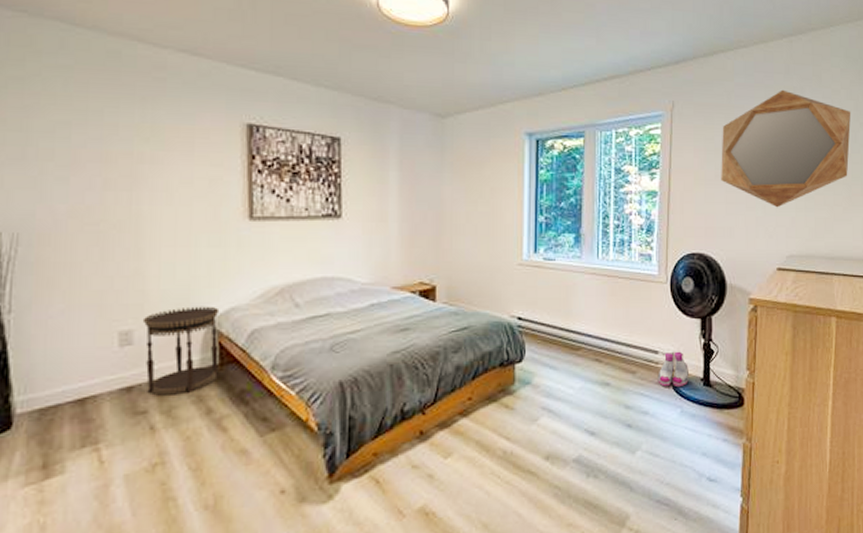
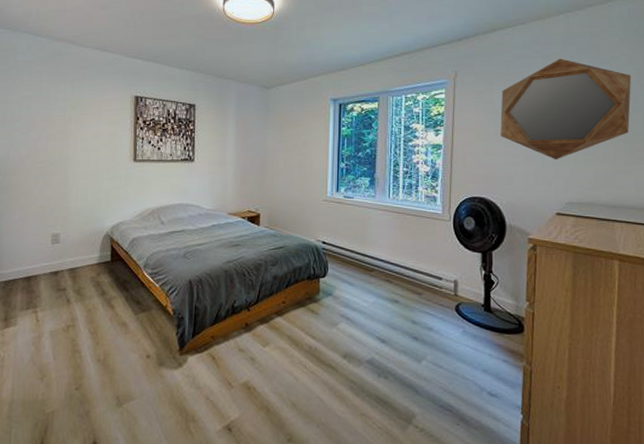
side table: present [142,306,220,396] -> none [65,219,113,280]
boots: present [657,351,689,387] -> none [441,279,470,310]

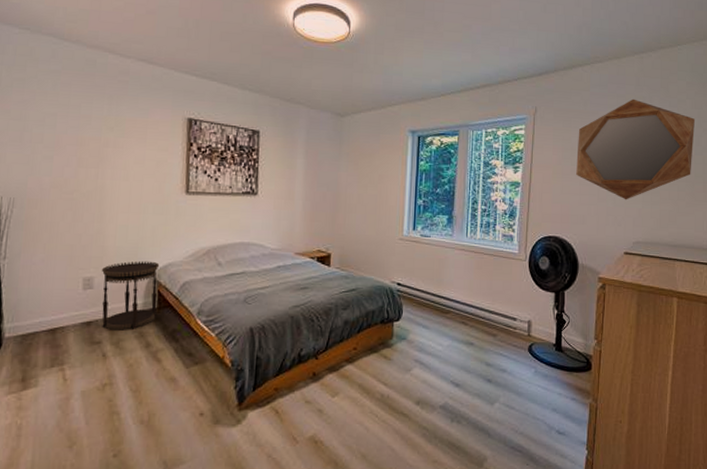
side table: none [65,219,113,280] -> present [101,260,160,330]

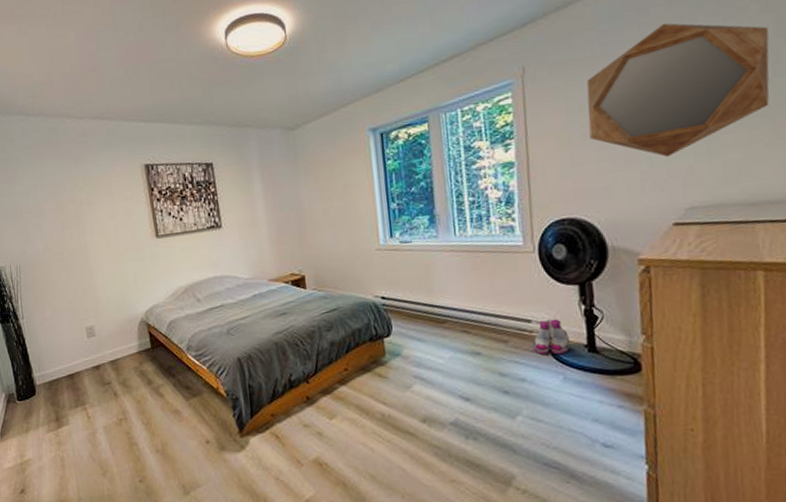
side table: present [101,260,160,330] -> none [98,305,152,372]
boots: none [515,319,543,350] -> present [533,319,570,355]

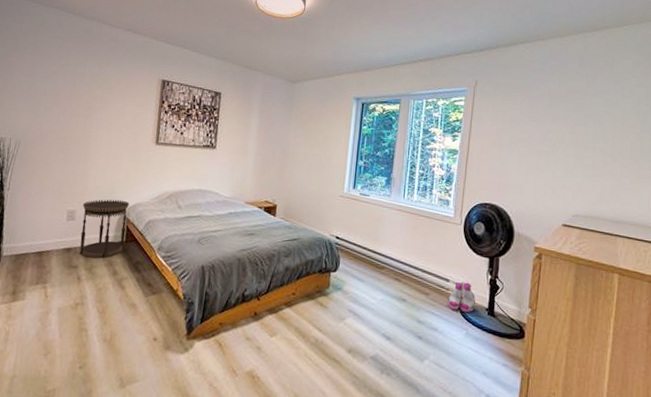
side table: none [98,305,152,372] -> present [79,199,130,258]
home mirror: present [586,23,770,157] -> none [515,75,642,173]

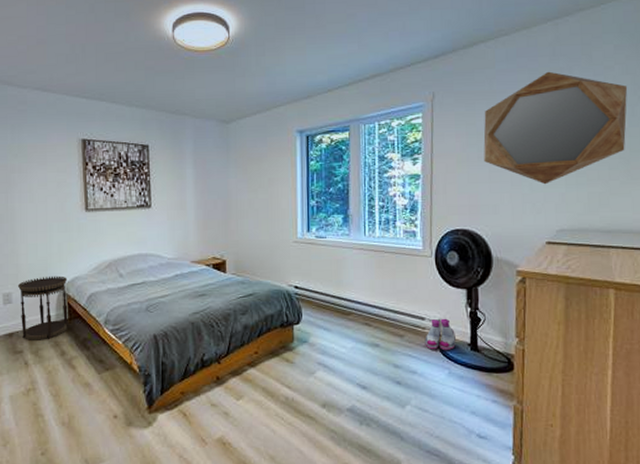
home mirror: none [515,75,642,173] -> present [483,71,628,185]

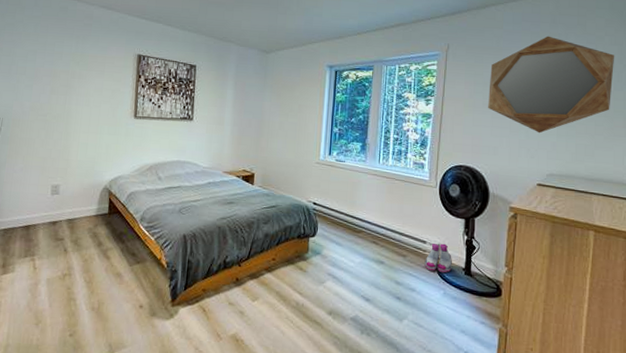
side table: present [17,275,68,340] -> none [65,173,112,230]

